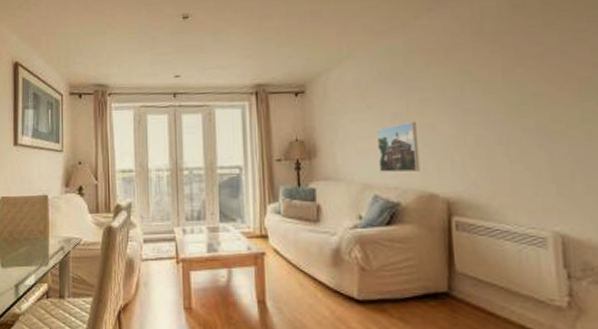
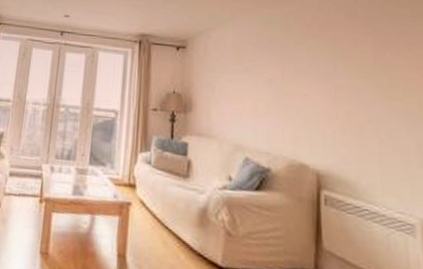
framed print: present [376,121,420,173] -> none [251,89,292,140]

